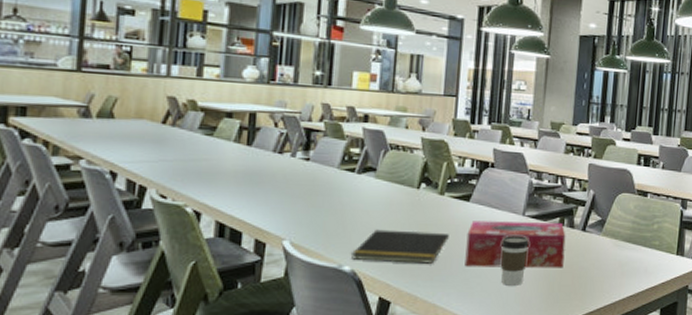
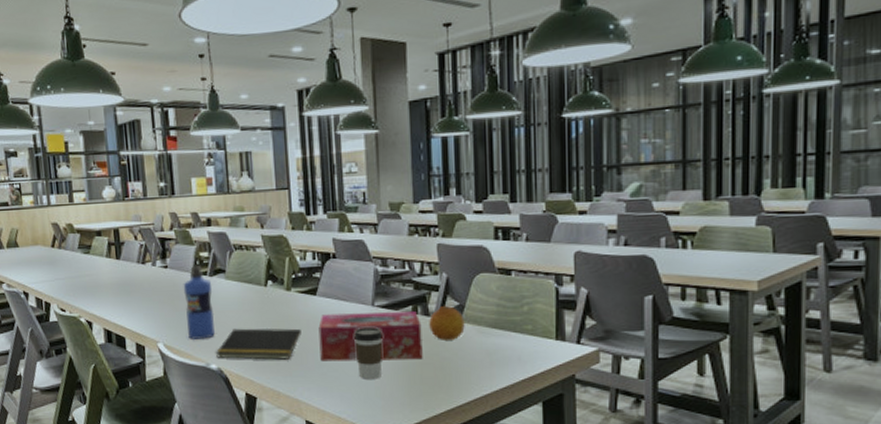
water bottle: none [322,160,359,239] -> present [183,264,215,339]
fruit: none [572,219,604,251] -> present [429,305,465,340]

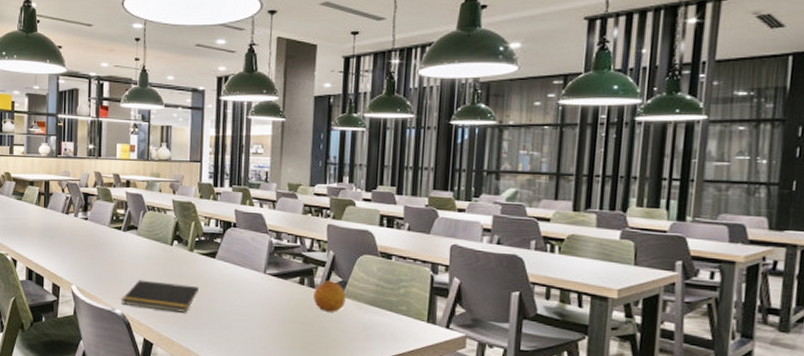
water bottle: present [183,264,215,339] -> none [99,219,125,286]
tissue box: present [318,312,423,362] -> none [213,276,307,326]
coffee cup: present [353,326,383,379] -> none [244,291,271,339]

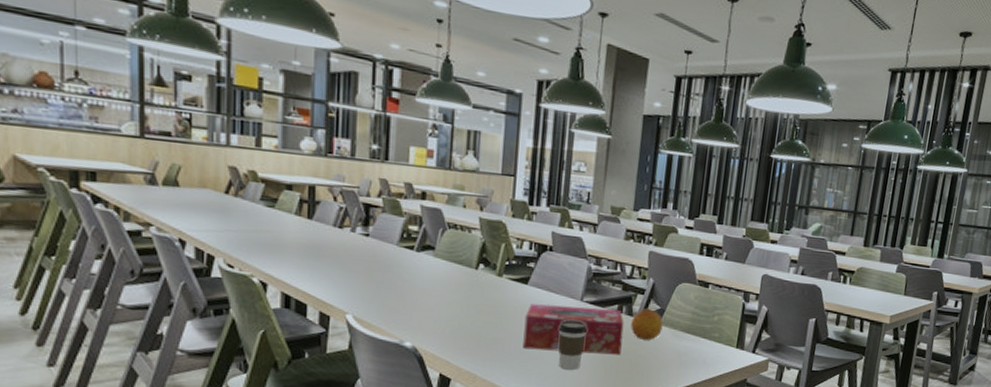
notepad: present [122,280,199,313] -> none [412,308,507,344]
tissue box: none [213,276,307,326] -> present [523,304,624,355]
coffee cup: none [244,291,271,339] -> present [558,319,587,370]

